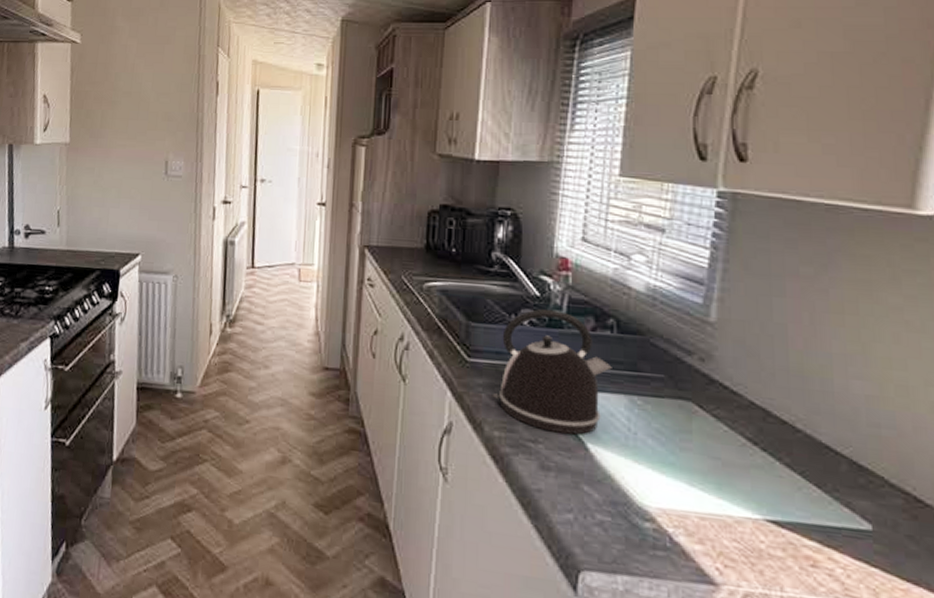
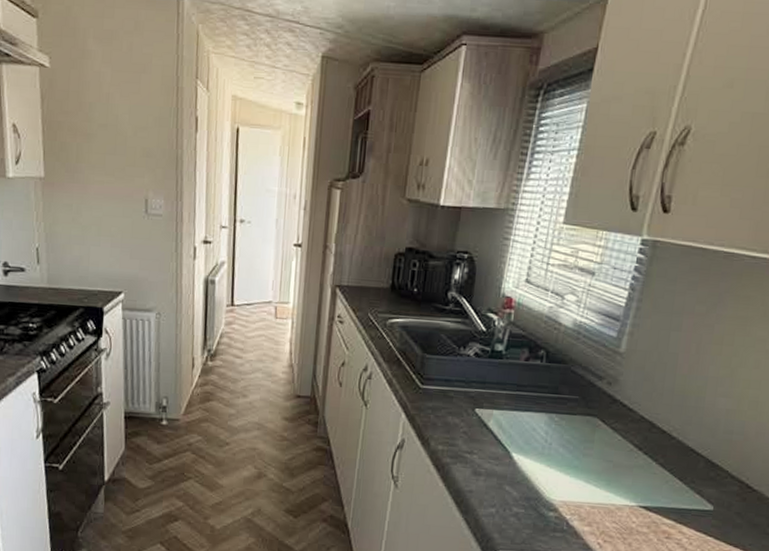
kettle: present [491,309,612,435] -> none [438,342,538,447]

